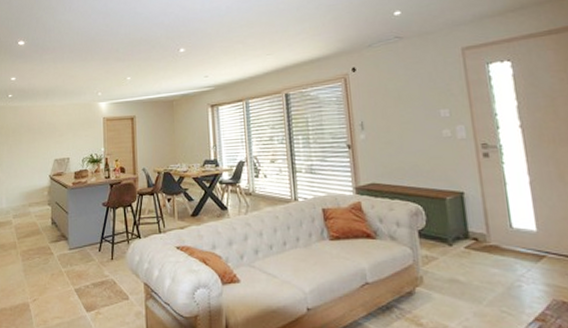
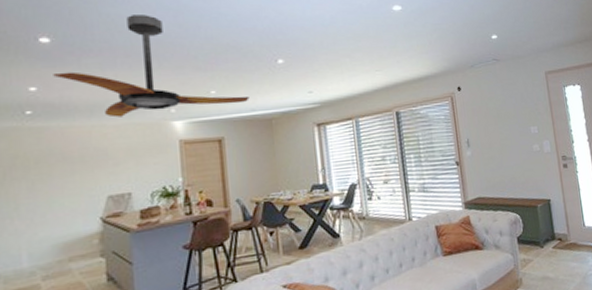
ceiling fan: none [25,19,156,99] -> present [53,15,250,118]

